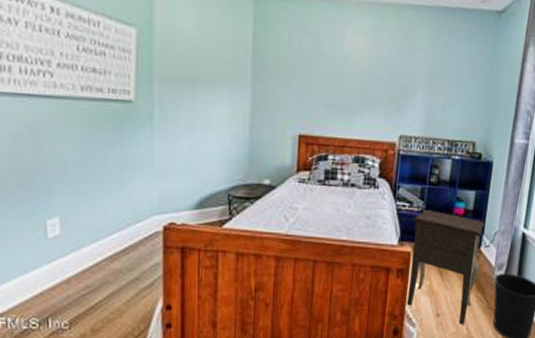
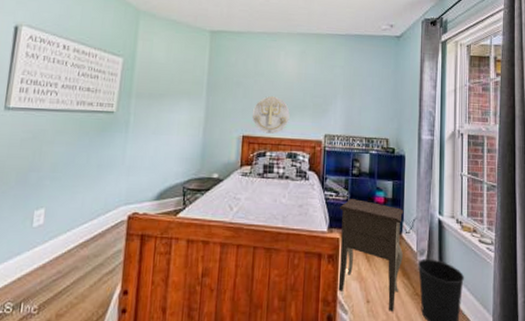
wall decoration: none [311,85,358,133] -> present [252,95,290,134]

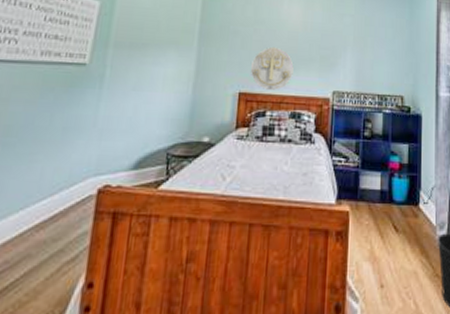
nightstand: present [338,199,404,313] -> none [347,165,421,298]

